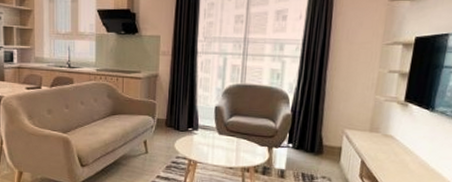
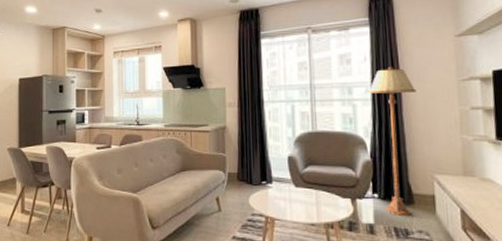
floor lamp: none [297,25,344,164] -> present [368,66,417,216]

